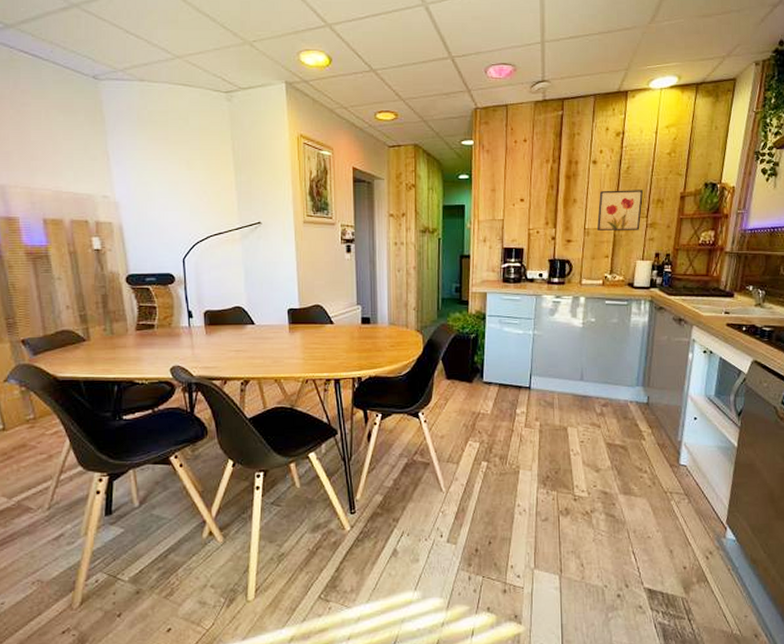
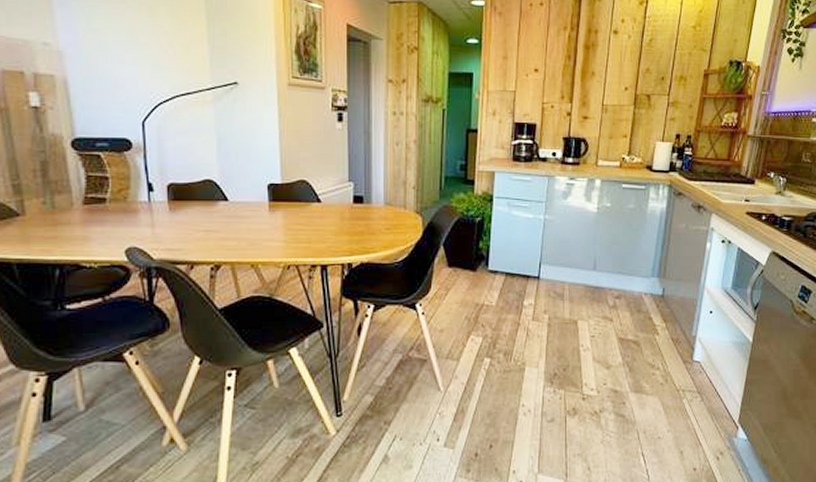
wall art: present [596,190,643,231] -> none [615,63,665,109]

